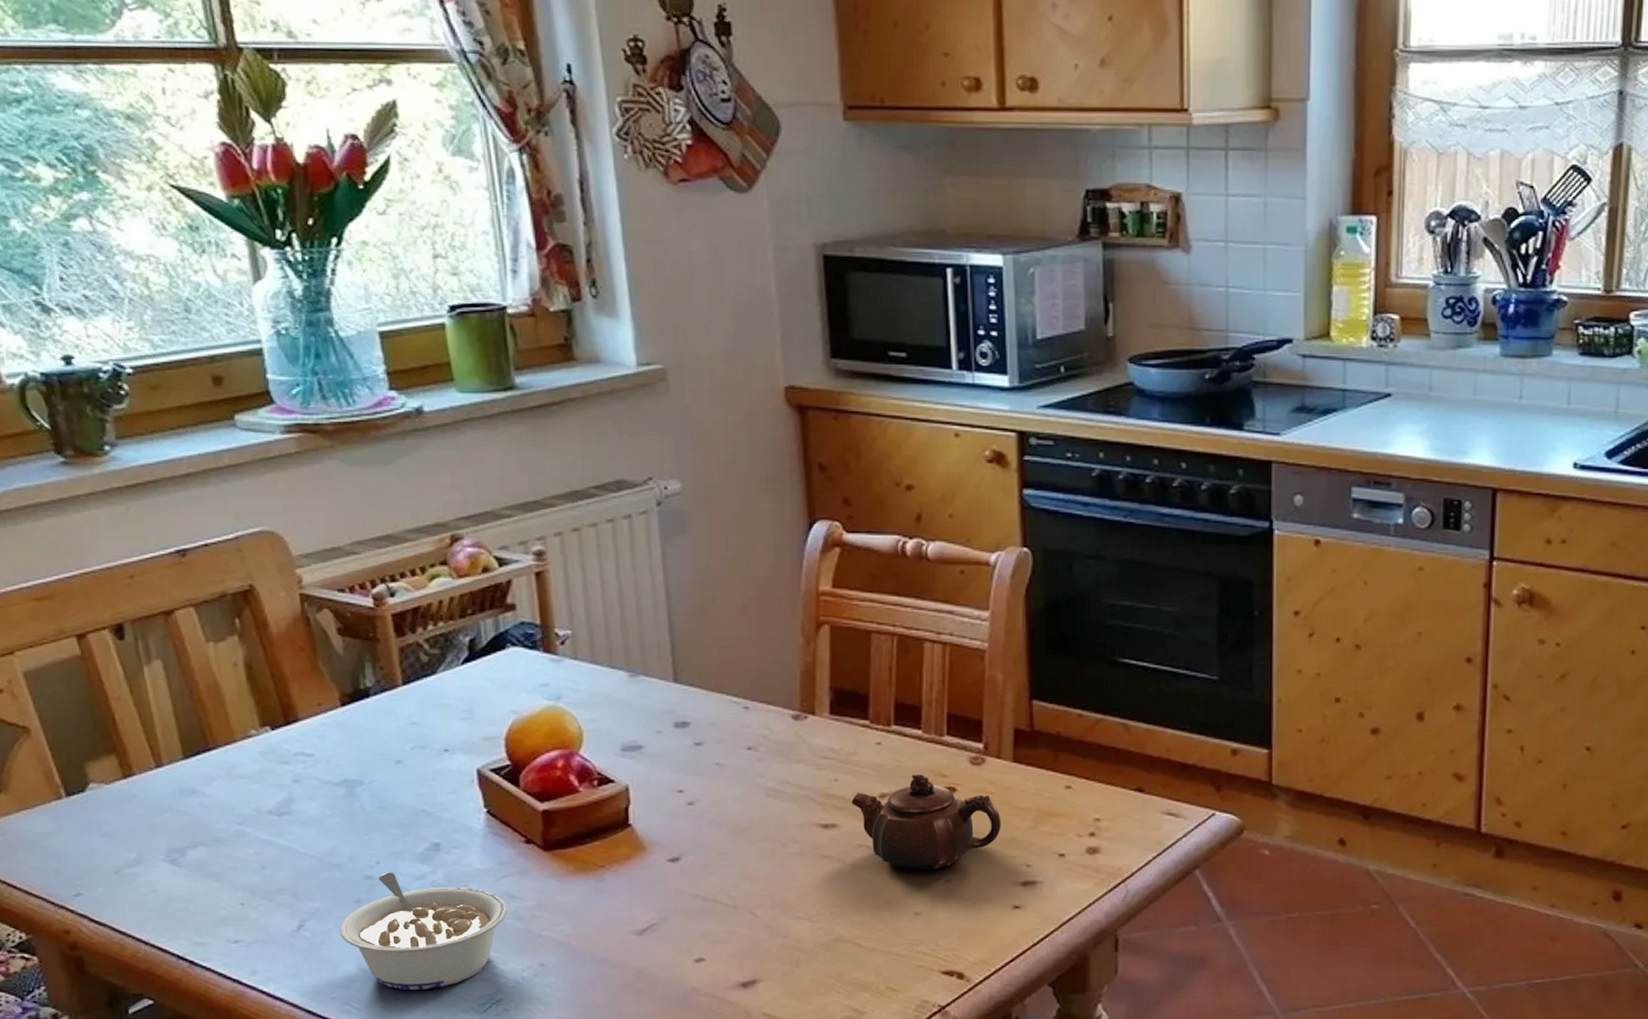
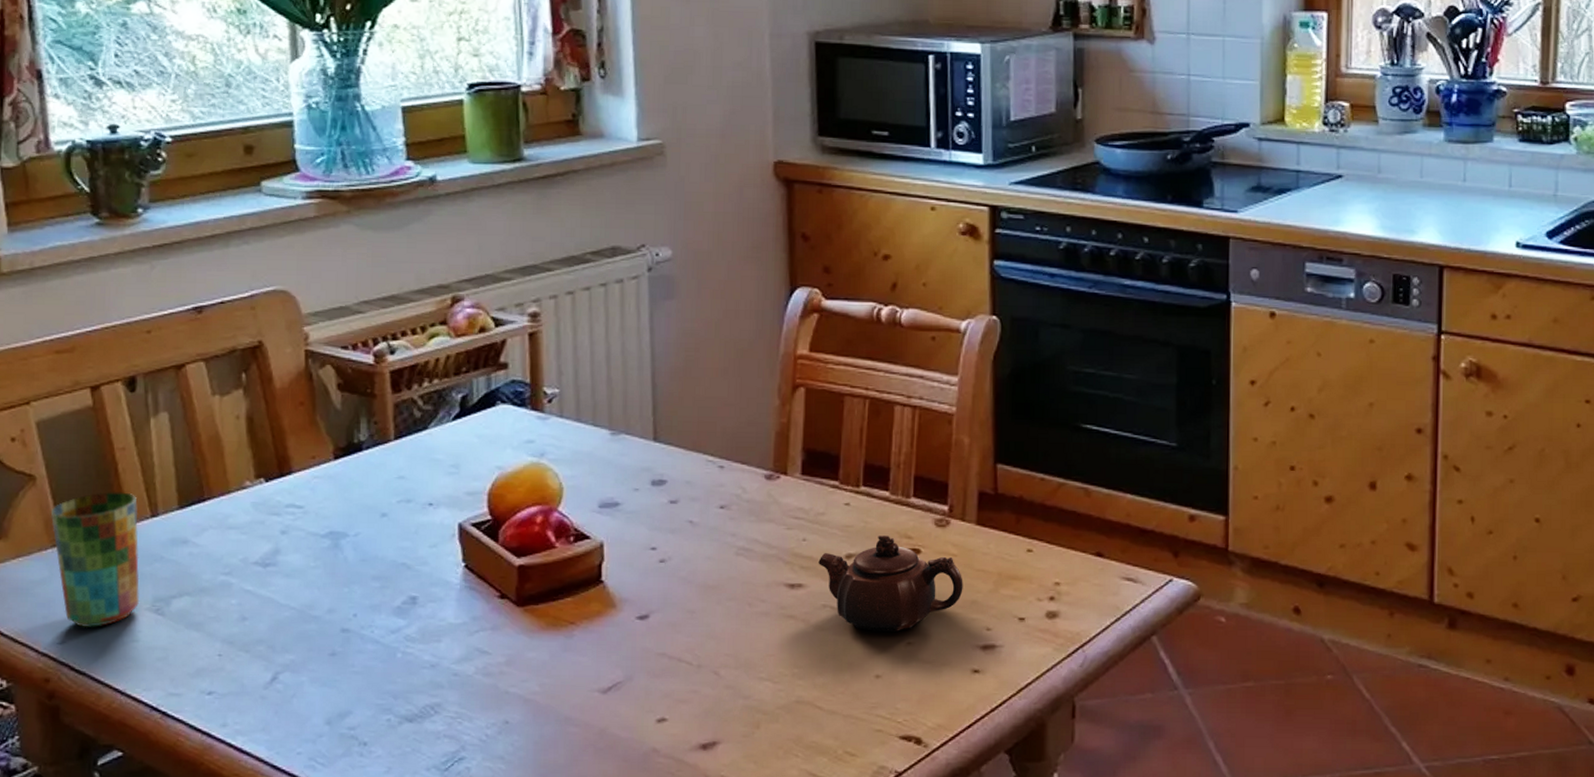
cup: none [49,743,154,880] -> present [50,492,140,628]
legume: present [339,872,507,990] -> none [311,625,477,746]

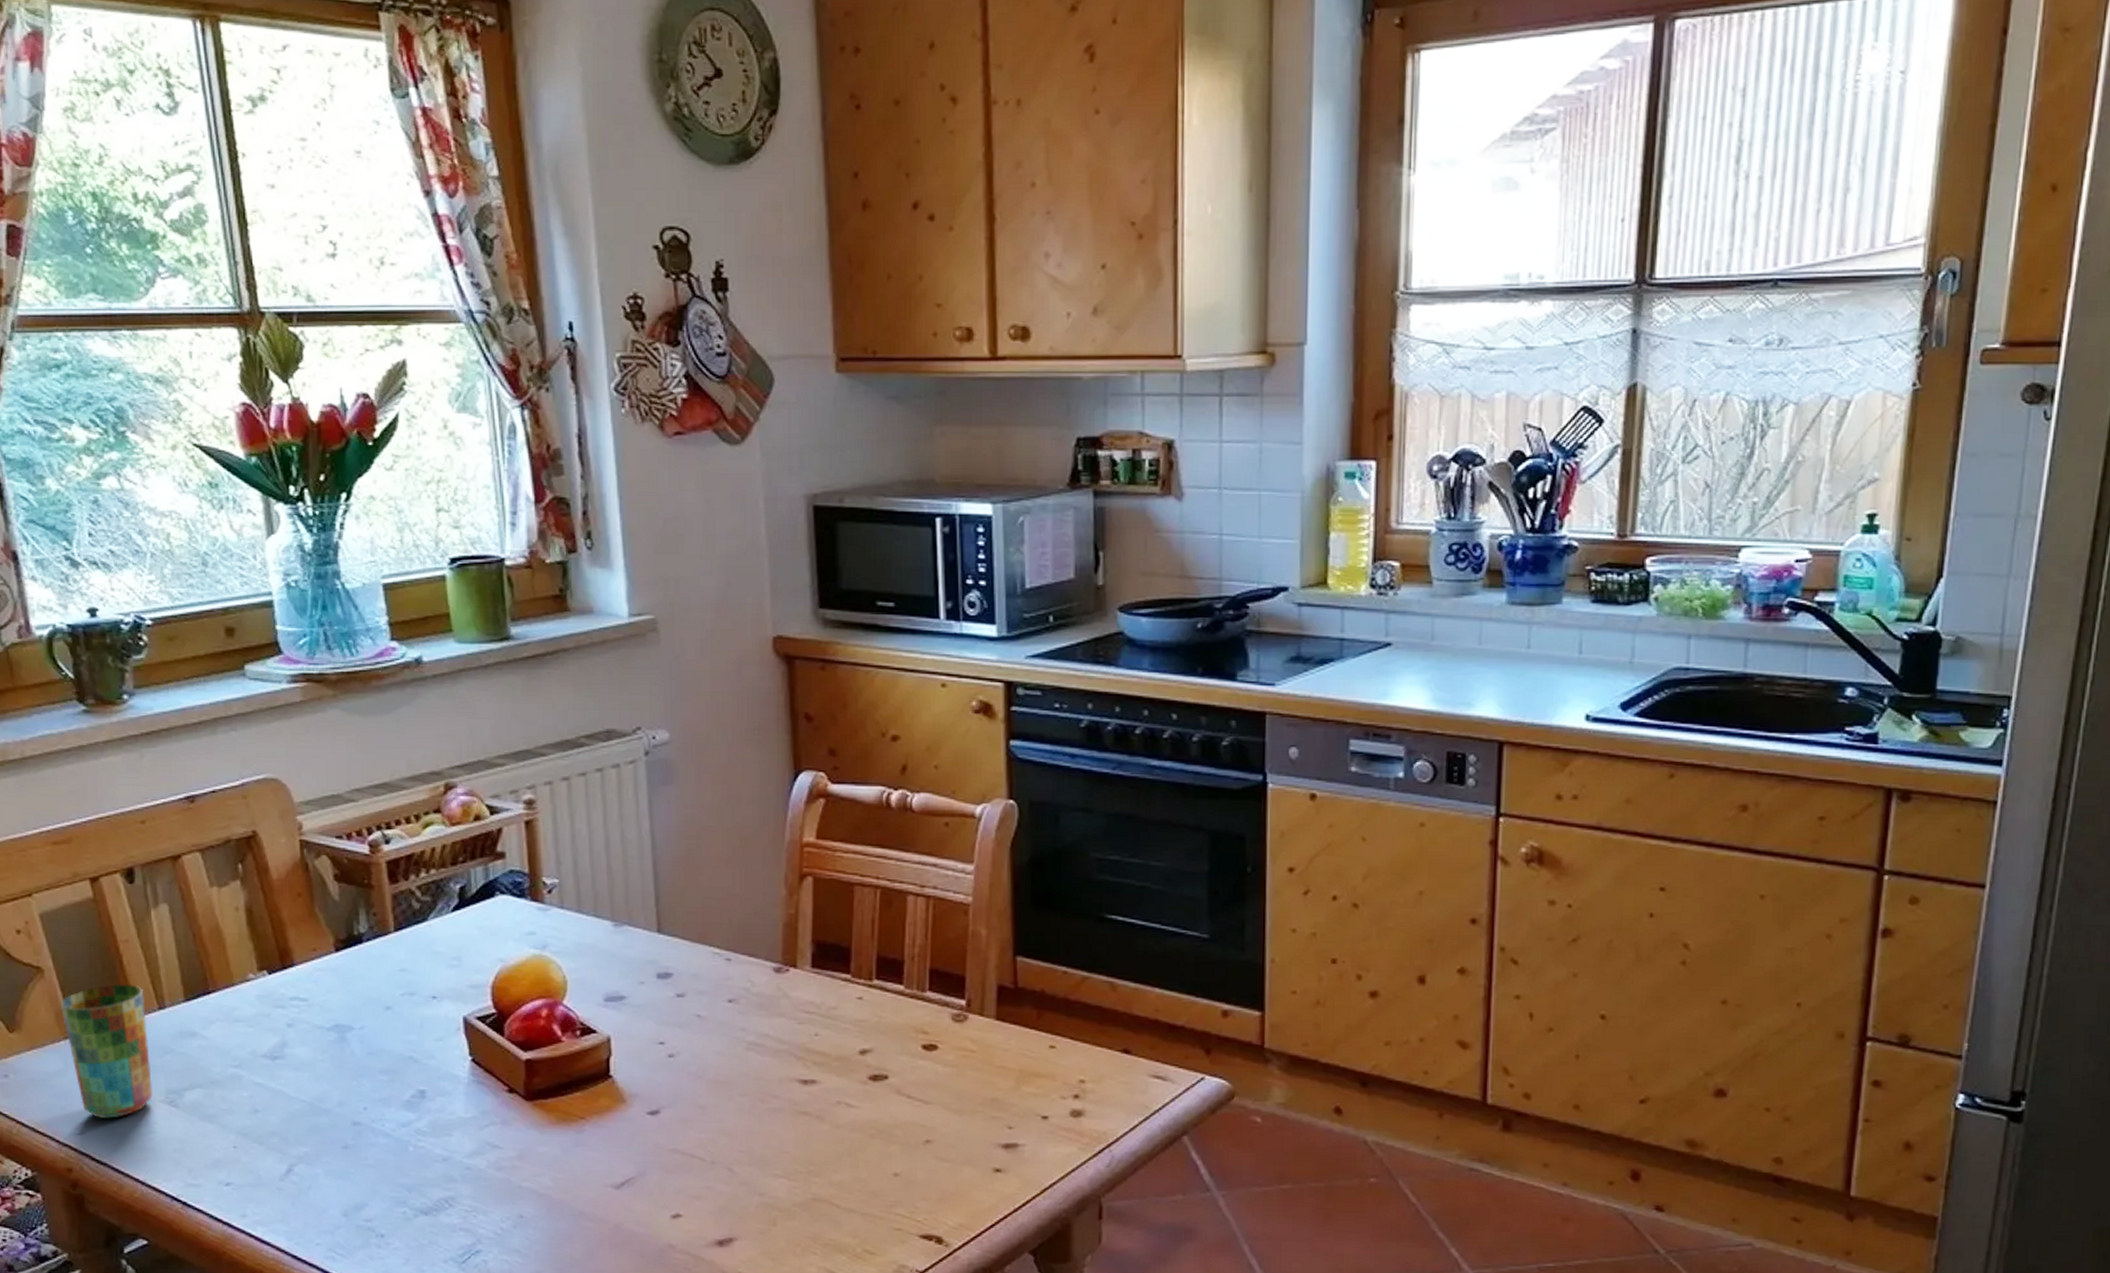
teapot: present [818,534,963,632] -> none [832,1030,983,1129]

